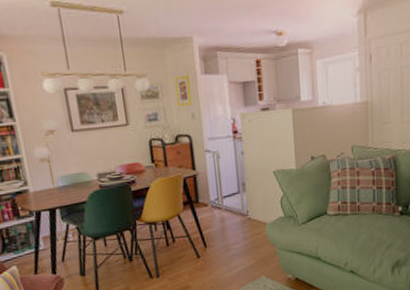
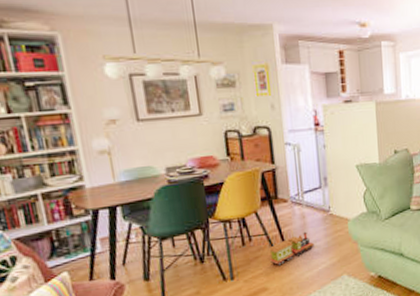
toy train: none [191,234,233,266] -> present [269,231,314,266]

